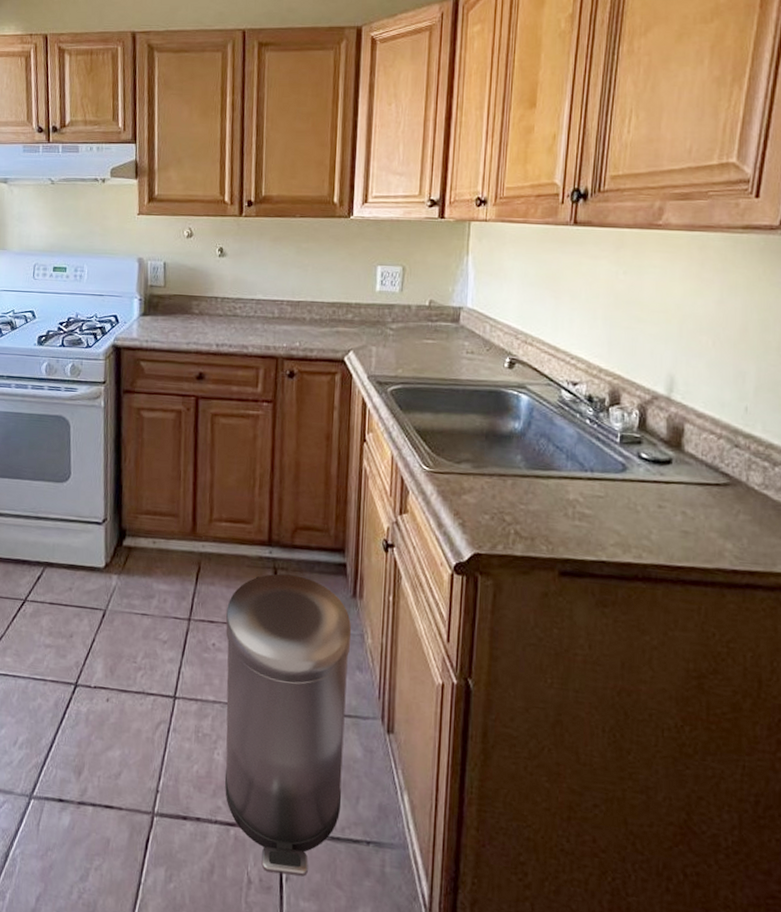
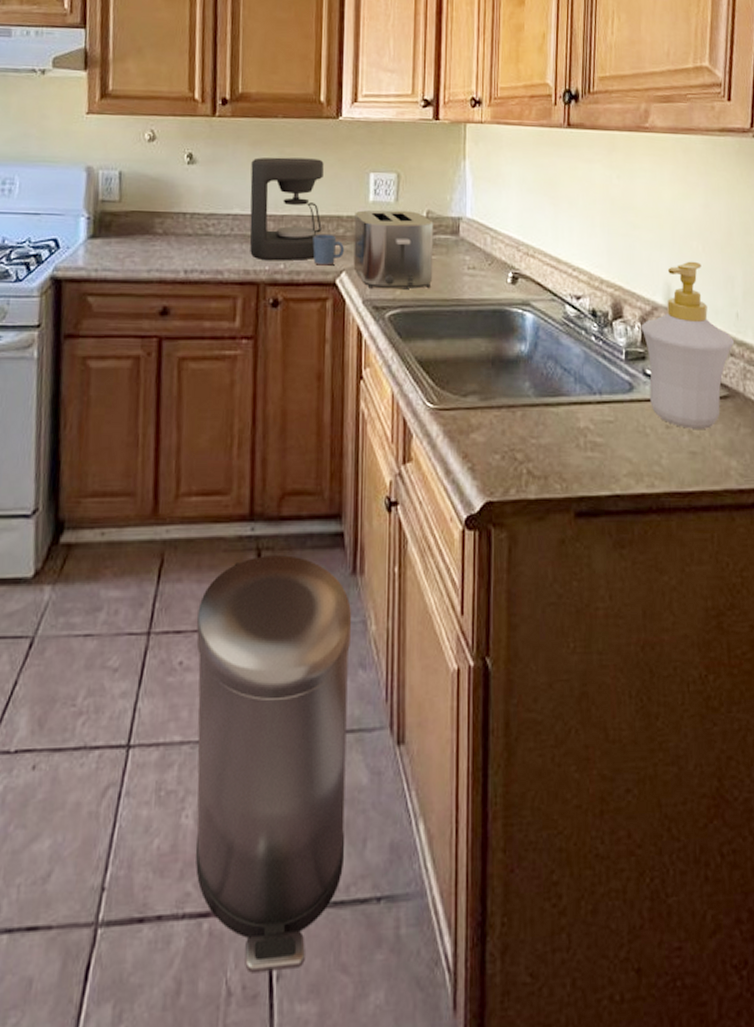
coffee maker: none [270,251,336,340] -> present [249,157,324,261]
mug: none [324,317,352,345] -> present [312,233,344,266]
toaster: none [360,298,435,369] -> present [353,210,434,290]
soap bottle: none [639,355,740,512] -> present [641,261,734,429]

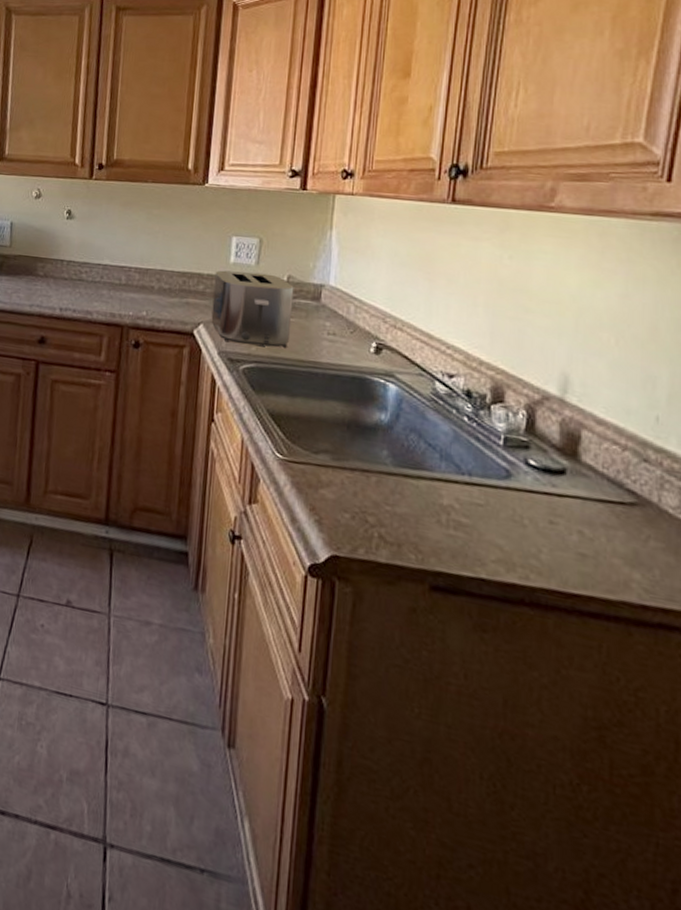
pedal bin: present [195,555,352,973] -> none [47,555,192,899]
coffee maker: present [249,157,324,261] -> none [116,217,188,310]
mug: present [312,233,344,266] -> none [173,287,203,317]
soap bottle: present [641,261,734,429] -> none [526,353,649,534]

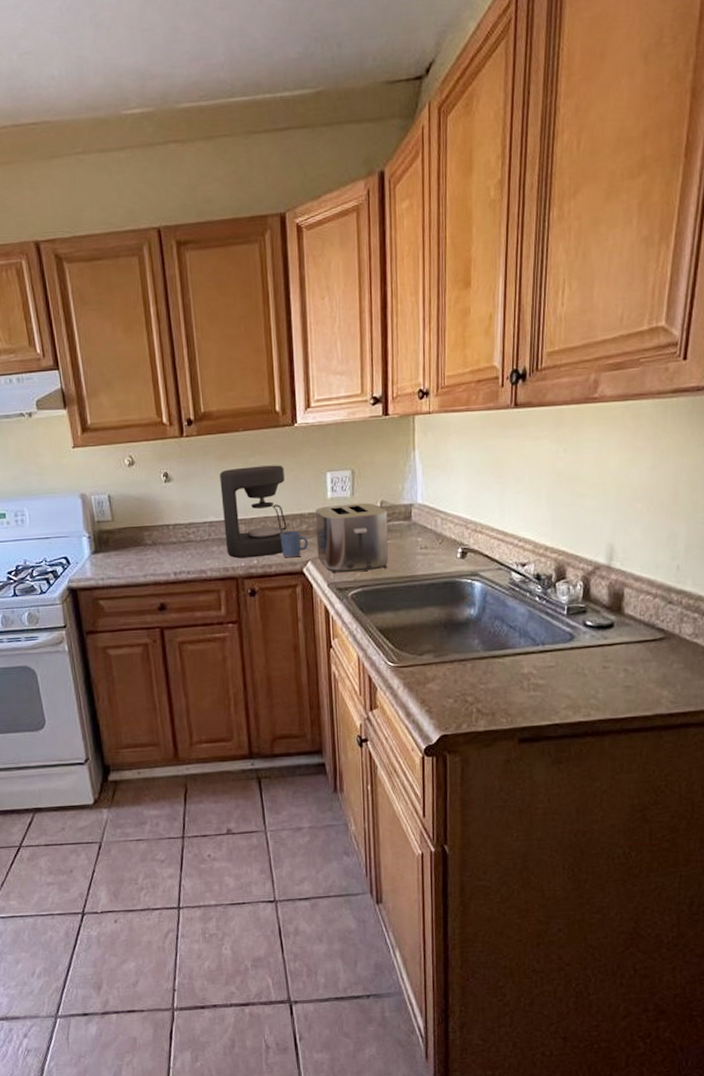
coffee maker: none [116,217,188,310] -> present [219,465,287,559]
mug: none [173,287,203,317] -> present [280,530,308,558]

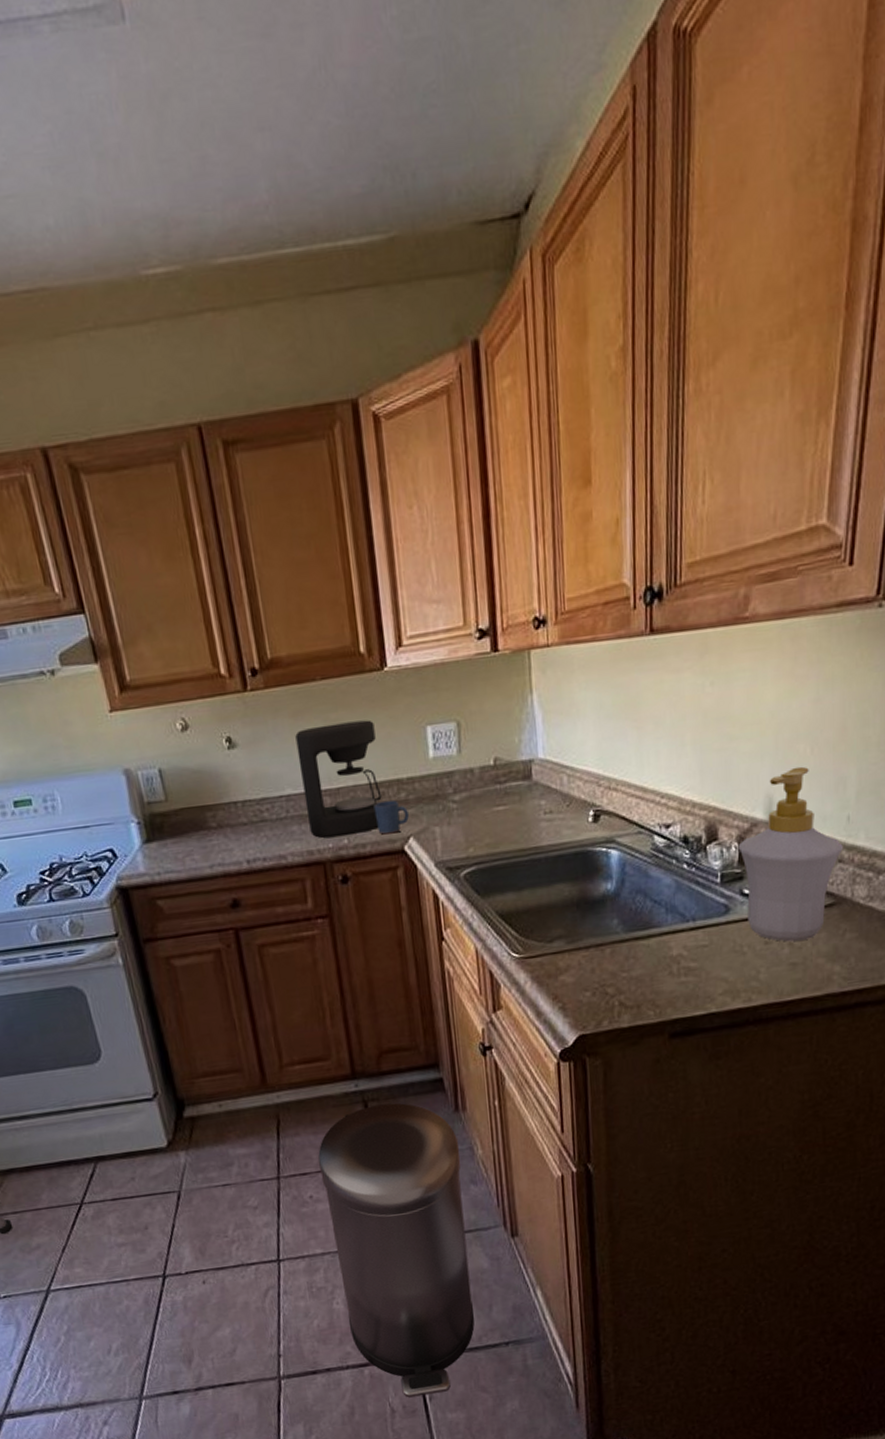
pedal bin: none [217,781,341,1037] -> present [318,1103,475,1398]
toaster: present [315,502,389,574] -> none [415,761,506,851]
soap bottle: none [583,522,673,668] -> present [738,766,843,942]

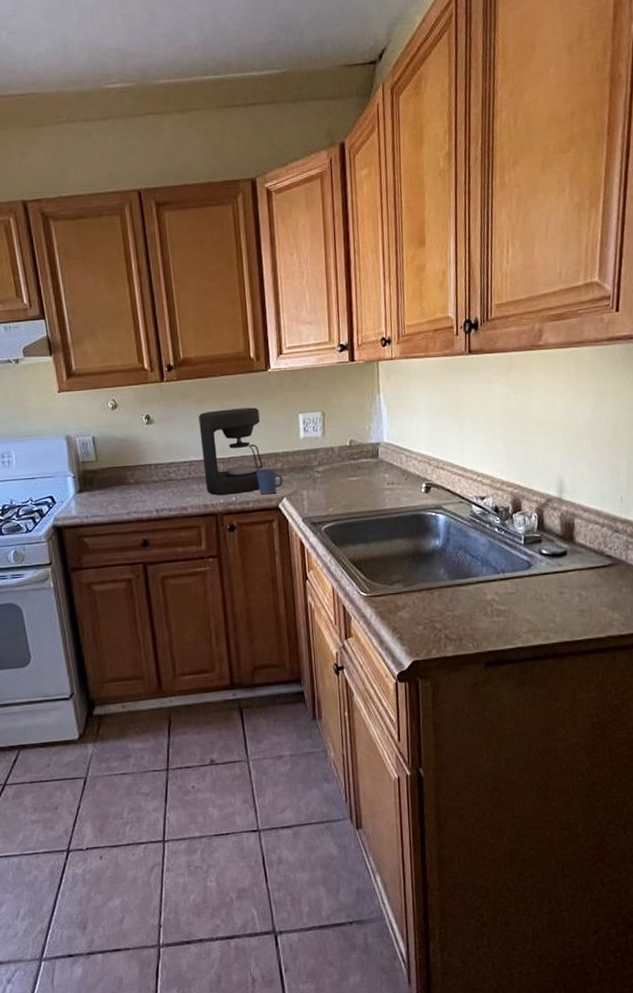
pedal bin: present [318,1103,475,1398] -> none [201,710,324,969]
soap bottle: present [738,766,843,942] -> none [537,457,618,593]

